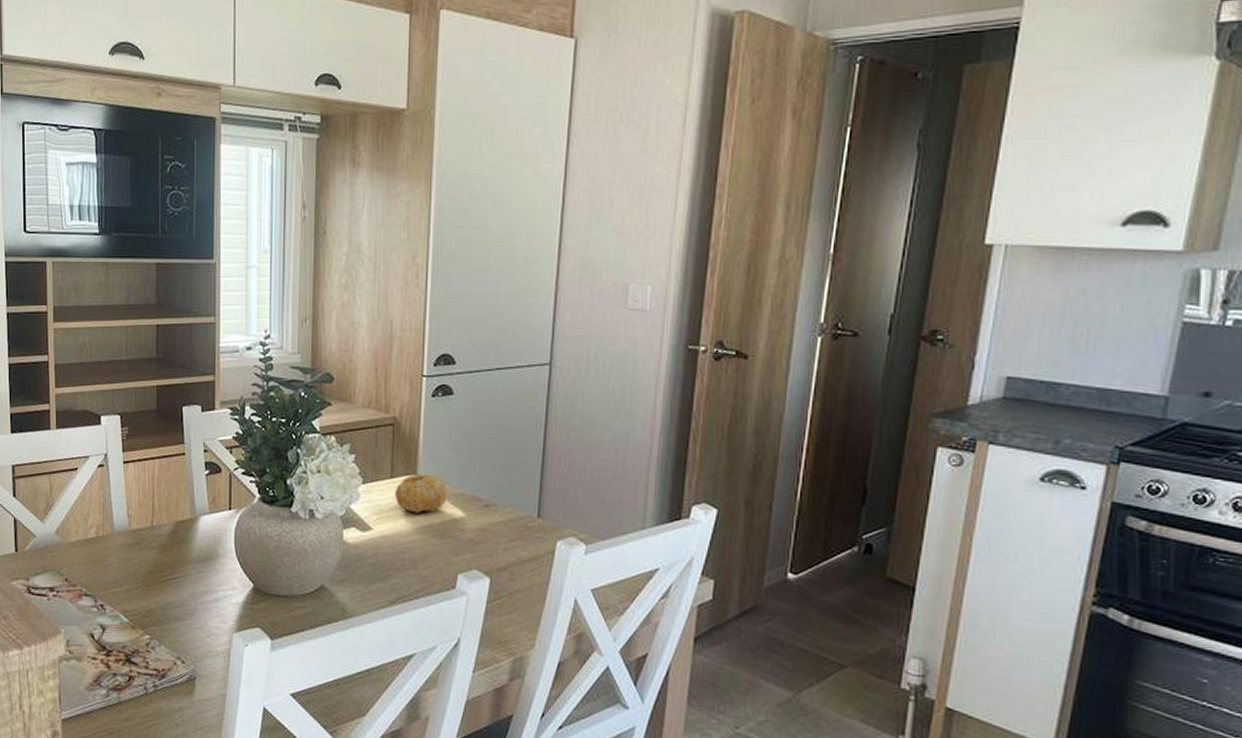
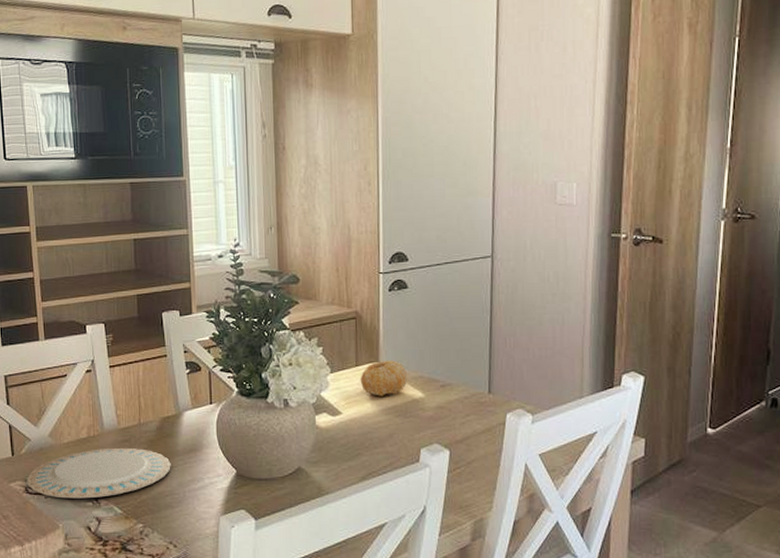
plate: none [30,550,183,604] -> present [27,447,171,499]

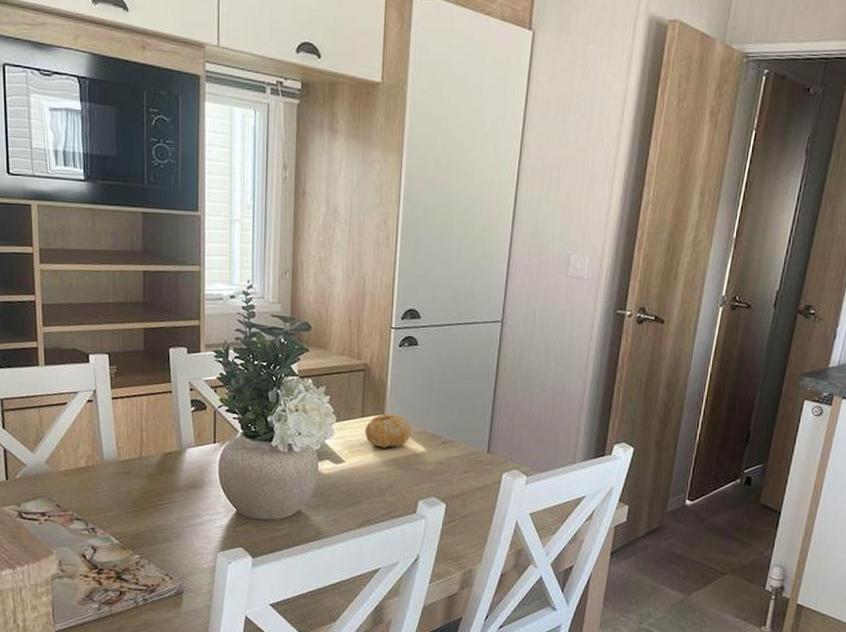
plate: present [27,447,171,499] -> none [21,479,171,527]

